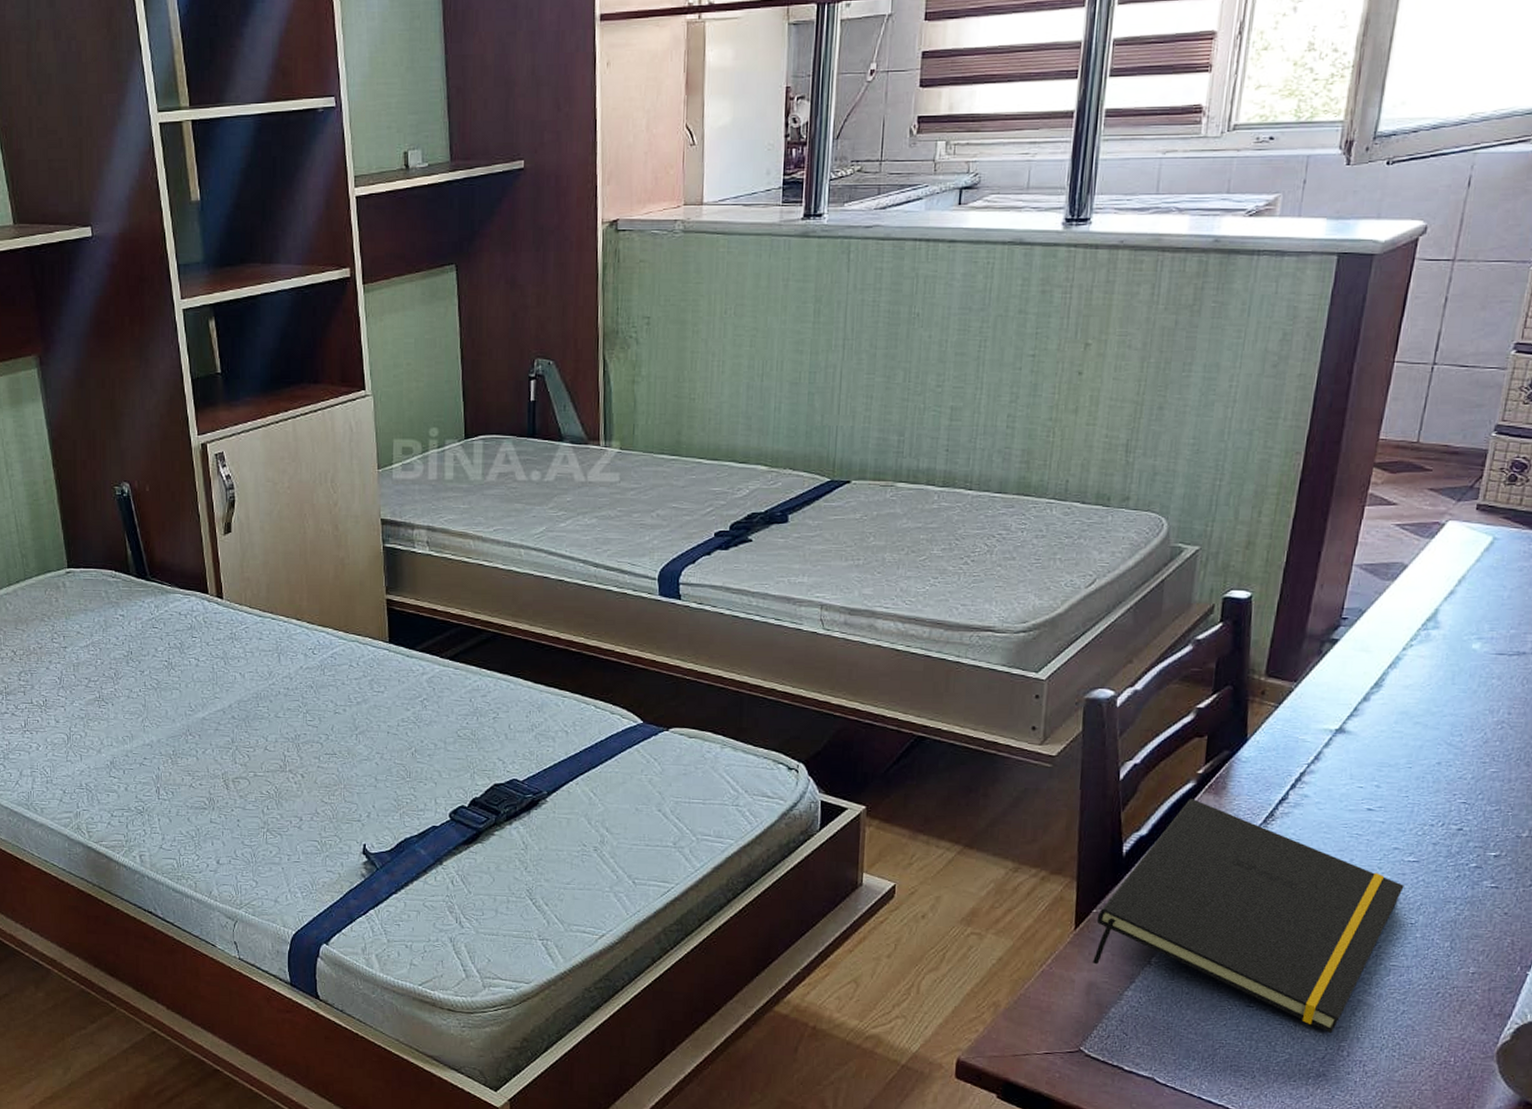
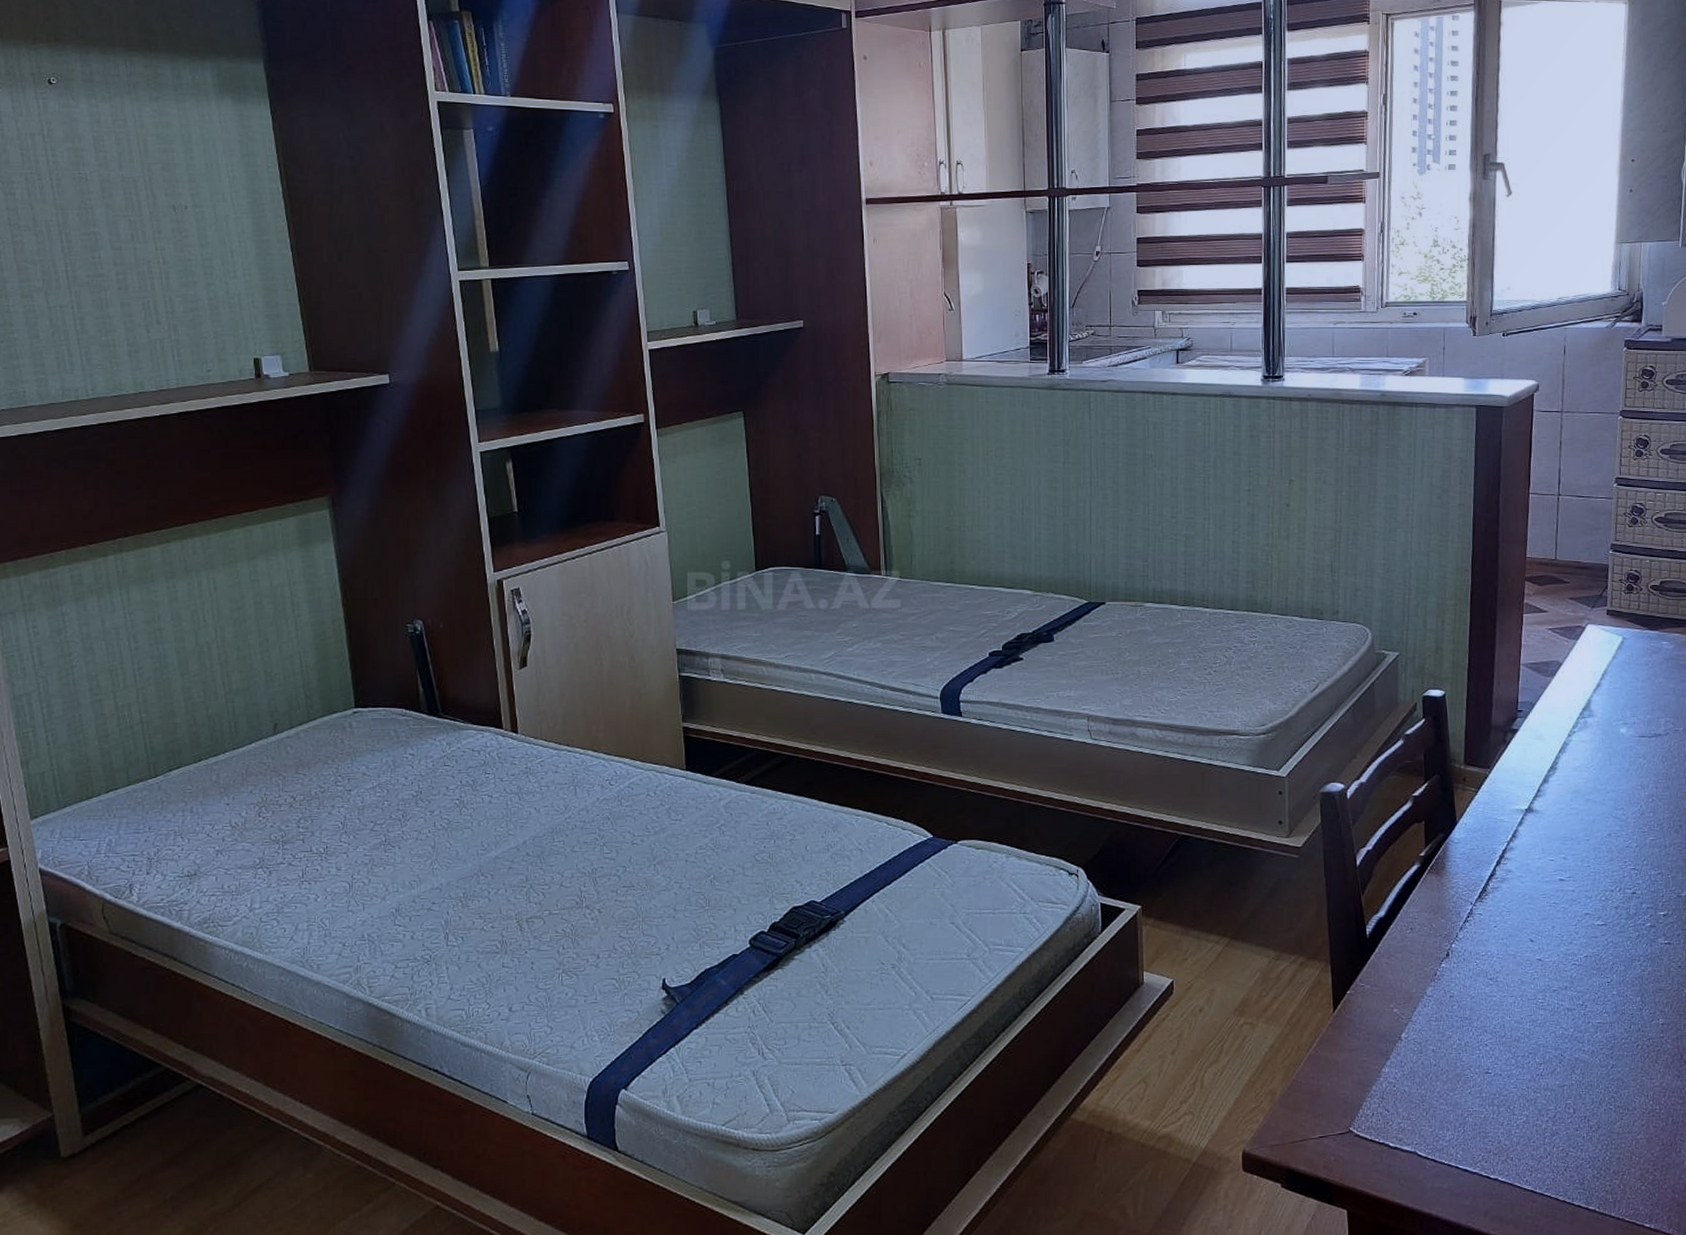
notepad: present [1092,799,1404,1033] -> none [1351,880,1598,1092]

